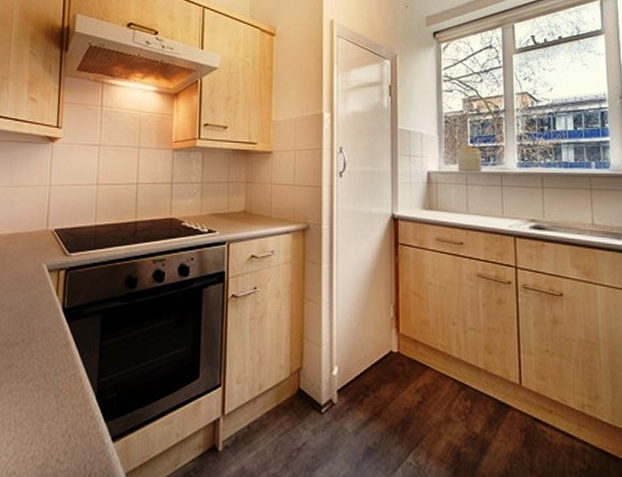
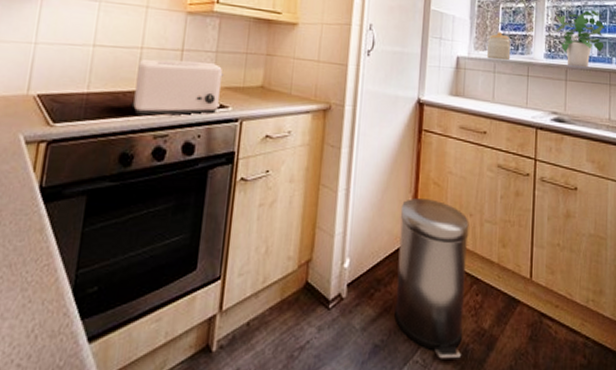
toaster: none [132,192,209,243] -> present [131,58,223,116]
pedal bin: none [383,309,455,462] -> present [394,198,469,359]
potted plant: none [526,115,582,174] -> present [555,9,606,68]

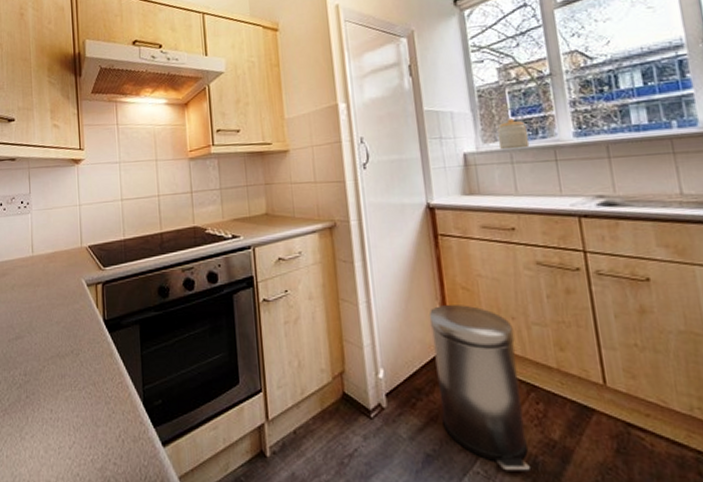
toaster: present [131,58,223,116] -> none [158,198,231,253]
potted plant: present [555,9,606,68] -> none [579,70,656,141]

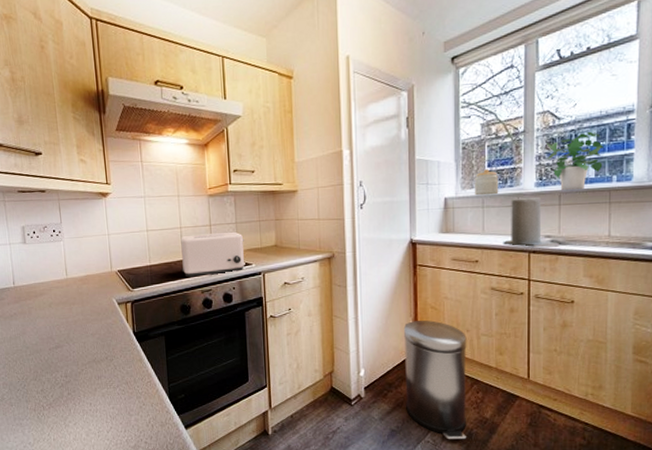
toaster: none [158,198,231,253] -> present [181,231,244,277]
paper towel: none [543,150,617,211] -> present [503,198,559,248]
potted plant: none [579,70,656,141] -> present [545,131,605,191]

